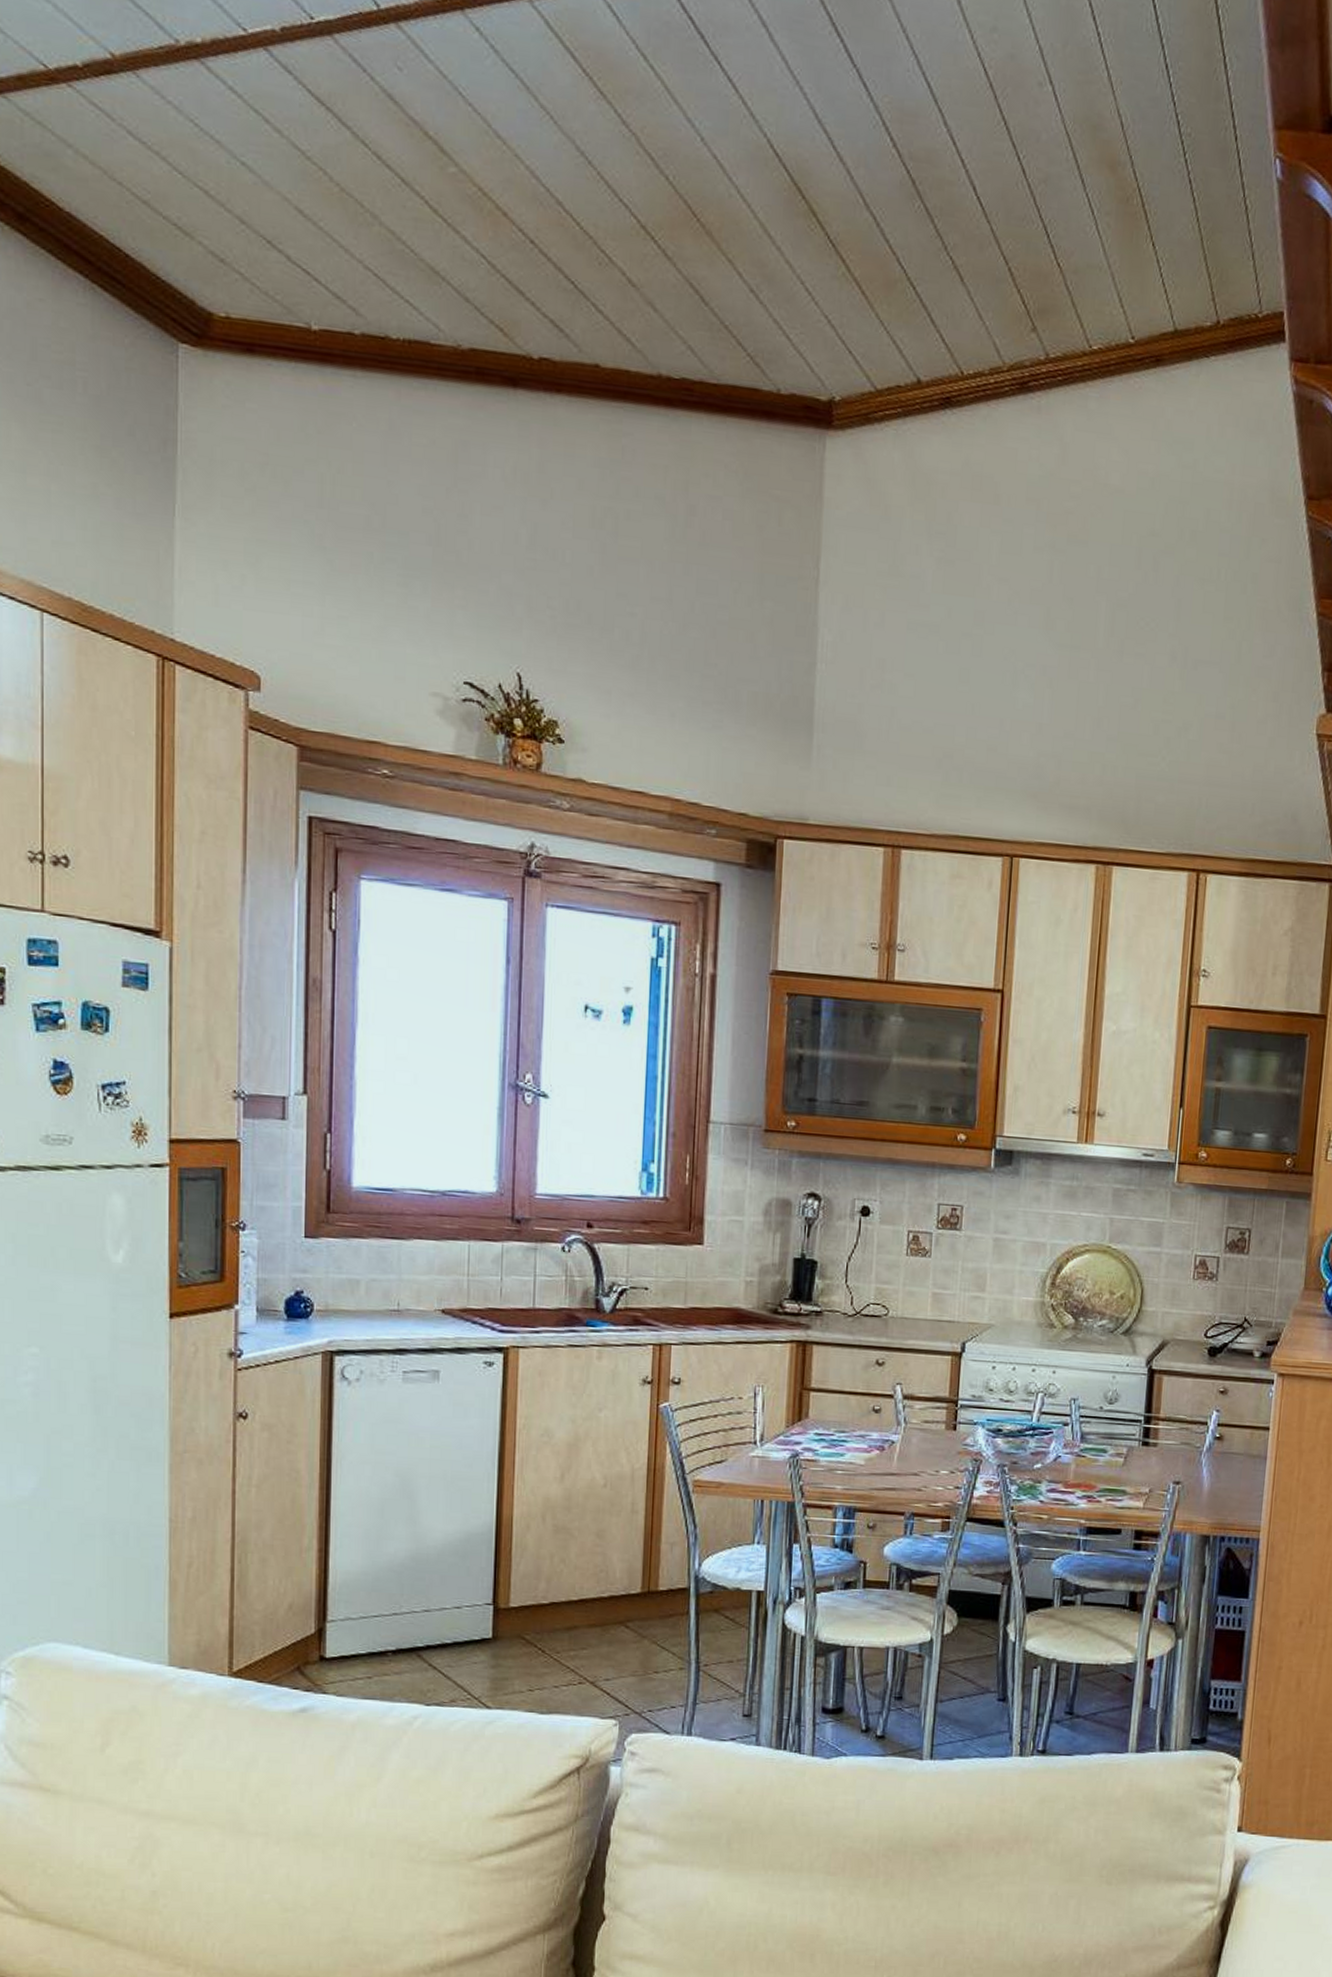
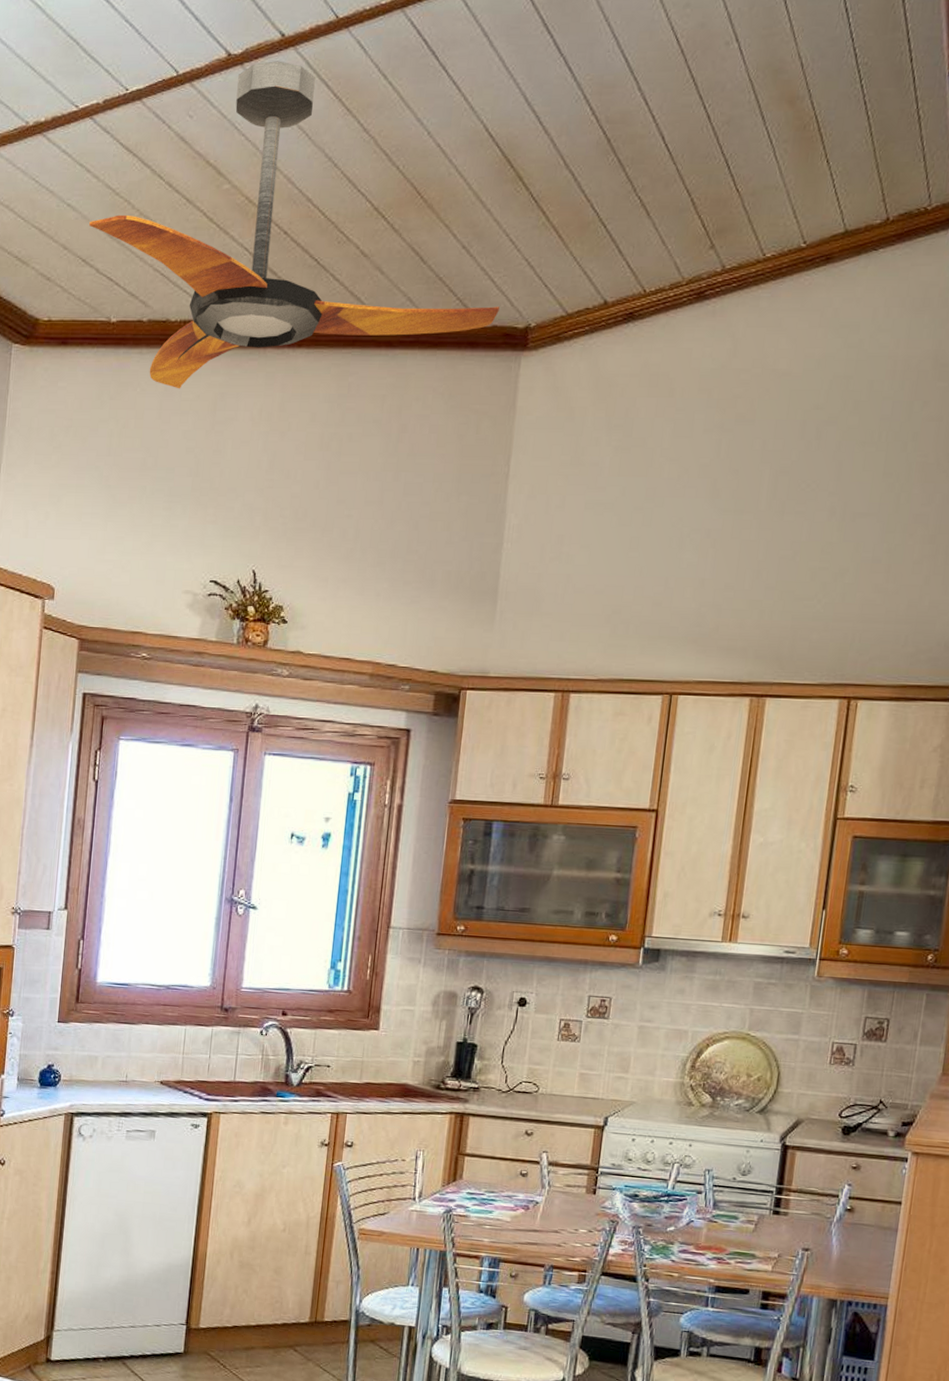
ceiling fan: none [273,11,798,430] -> present [89,61,500,389]

